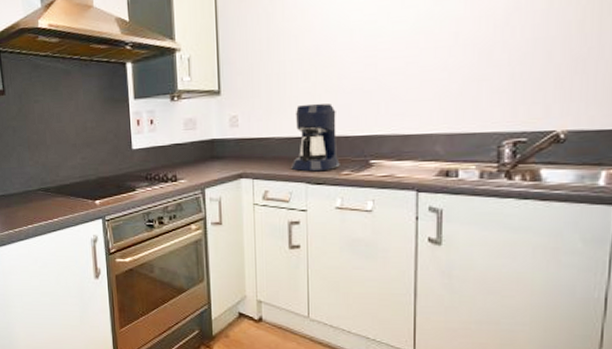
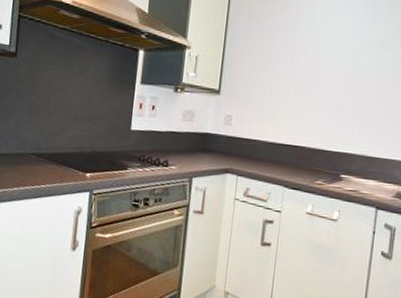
coffee maker: present [291,103,340,172] -> none [272,116,318,179]

